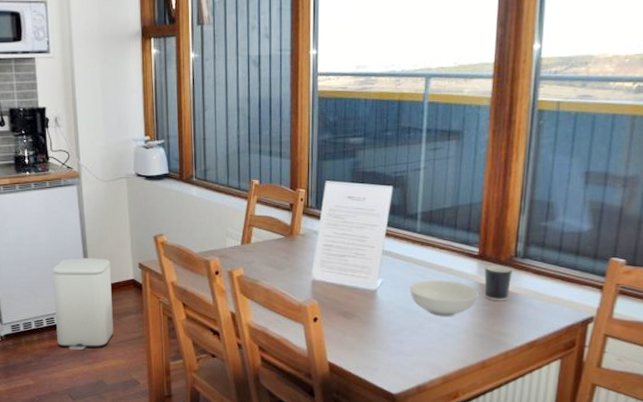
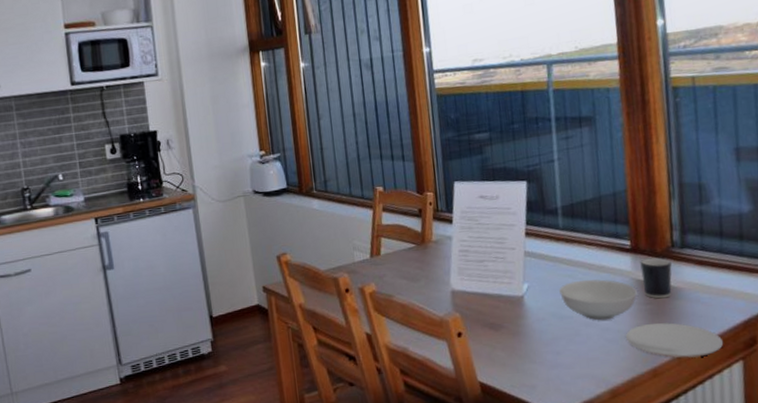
pedal bin: present [53,257,114,350] -> none [172,284,241,389]
plate: none [462,323,547,354] -> present [625,322,724,358]

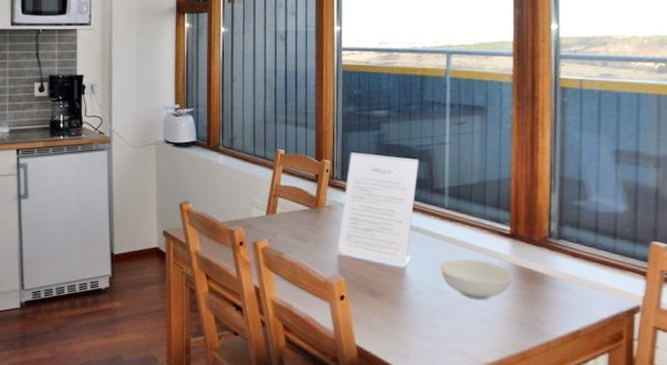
plate: present [625,322,724,358] -> none [498,308,592,346]
mug: present [640,257,672,299] -> none [518,245,548,285]

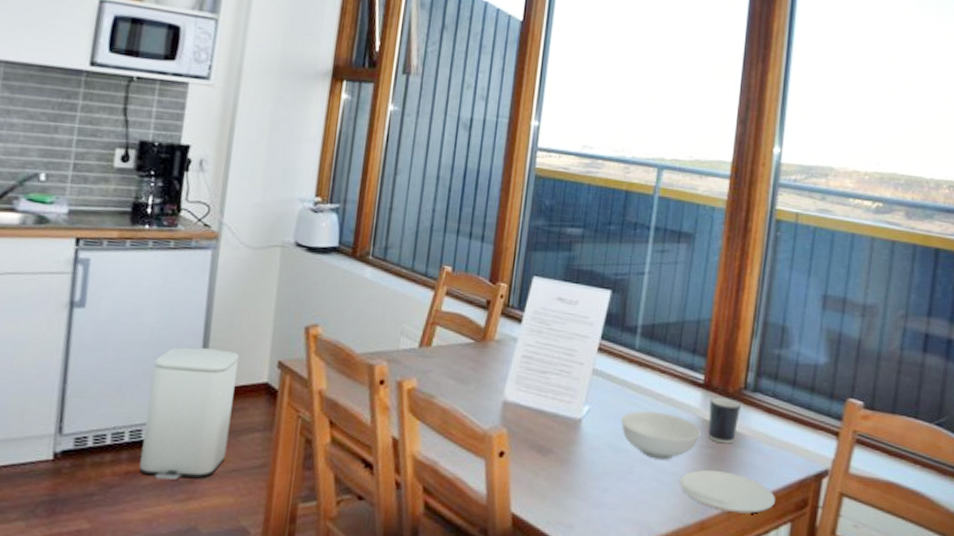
pedal bin: none [77,223,135,321] -> present [139,347,239,480]
plate: none [498,308,592,346] -> present [679,470,776,514]
mug: none [518,245,548,285] -> present [707,397,741,444]

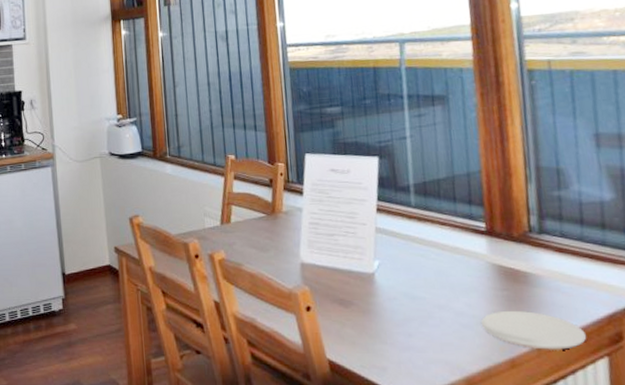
pedal bin: present [139,347,239,480] -> none [27,242,90,345]
bowl: present [621,410,701,460] -> none [411,260,493,304]
mug: present [707,397,741,444] -> none [496,242,530,285]

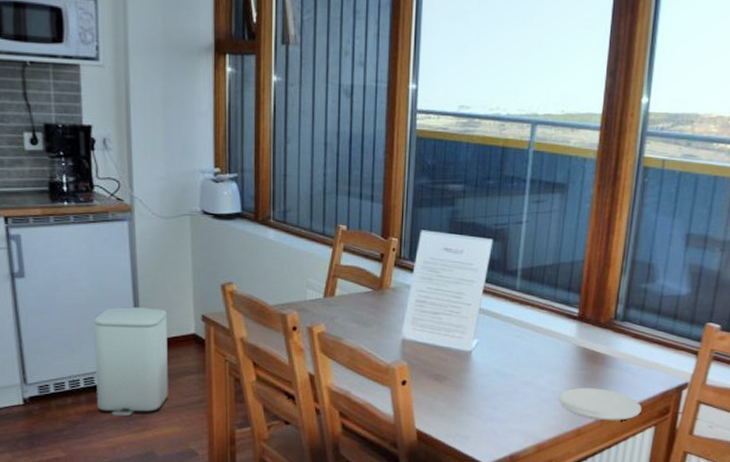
pedal bin: none [27,242,90,345] -> present [94,306,168,416]

